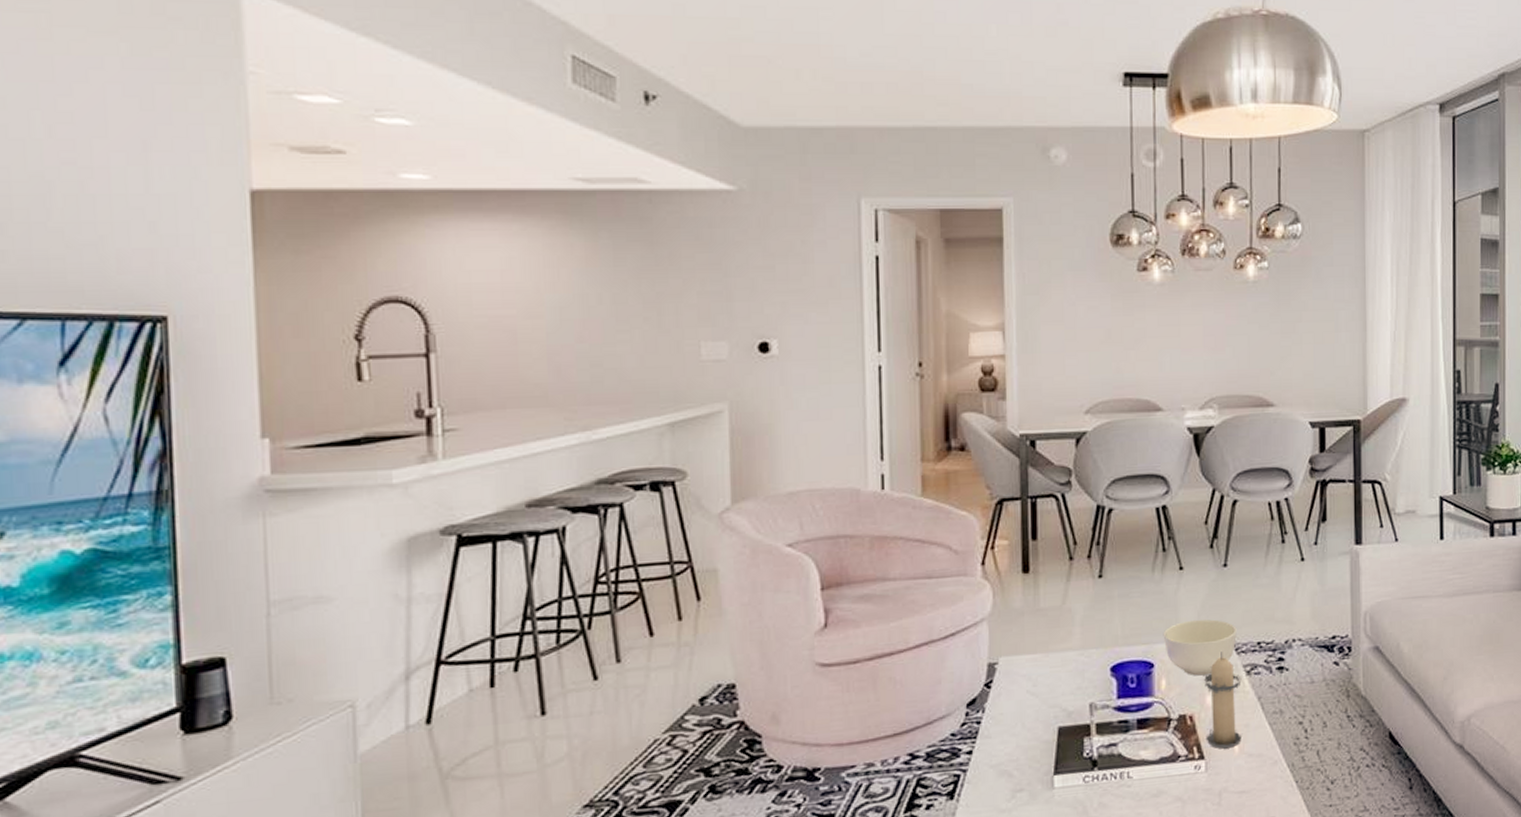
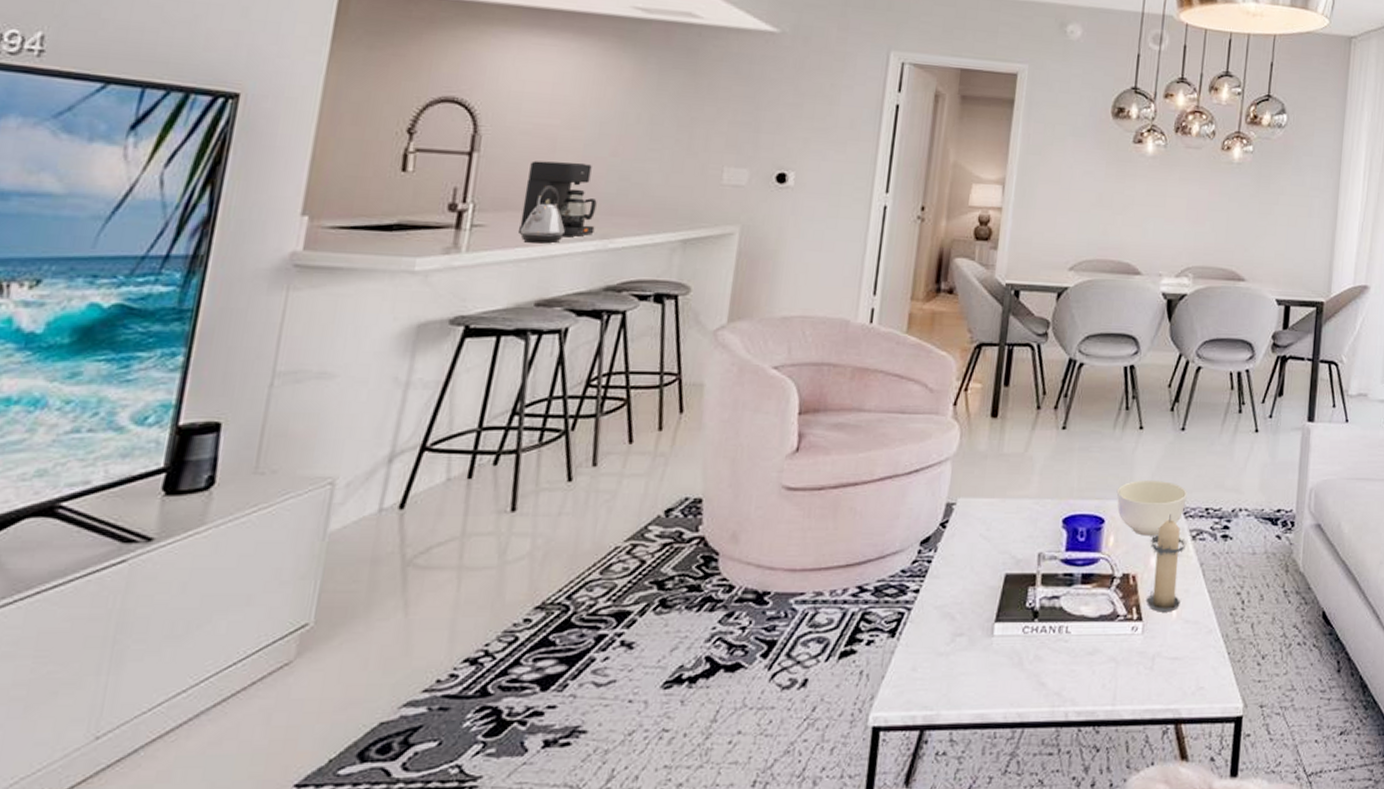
coffee maker: none [492,352,575,435] -> present [519,161,597,238]
kettle: none [495,380,543,443] -> present [519,185,565,243]

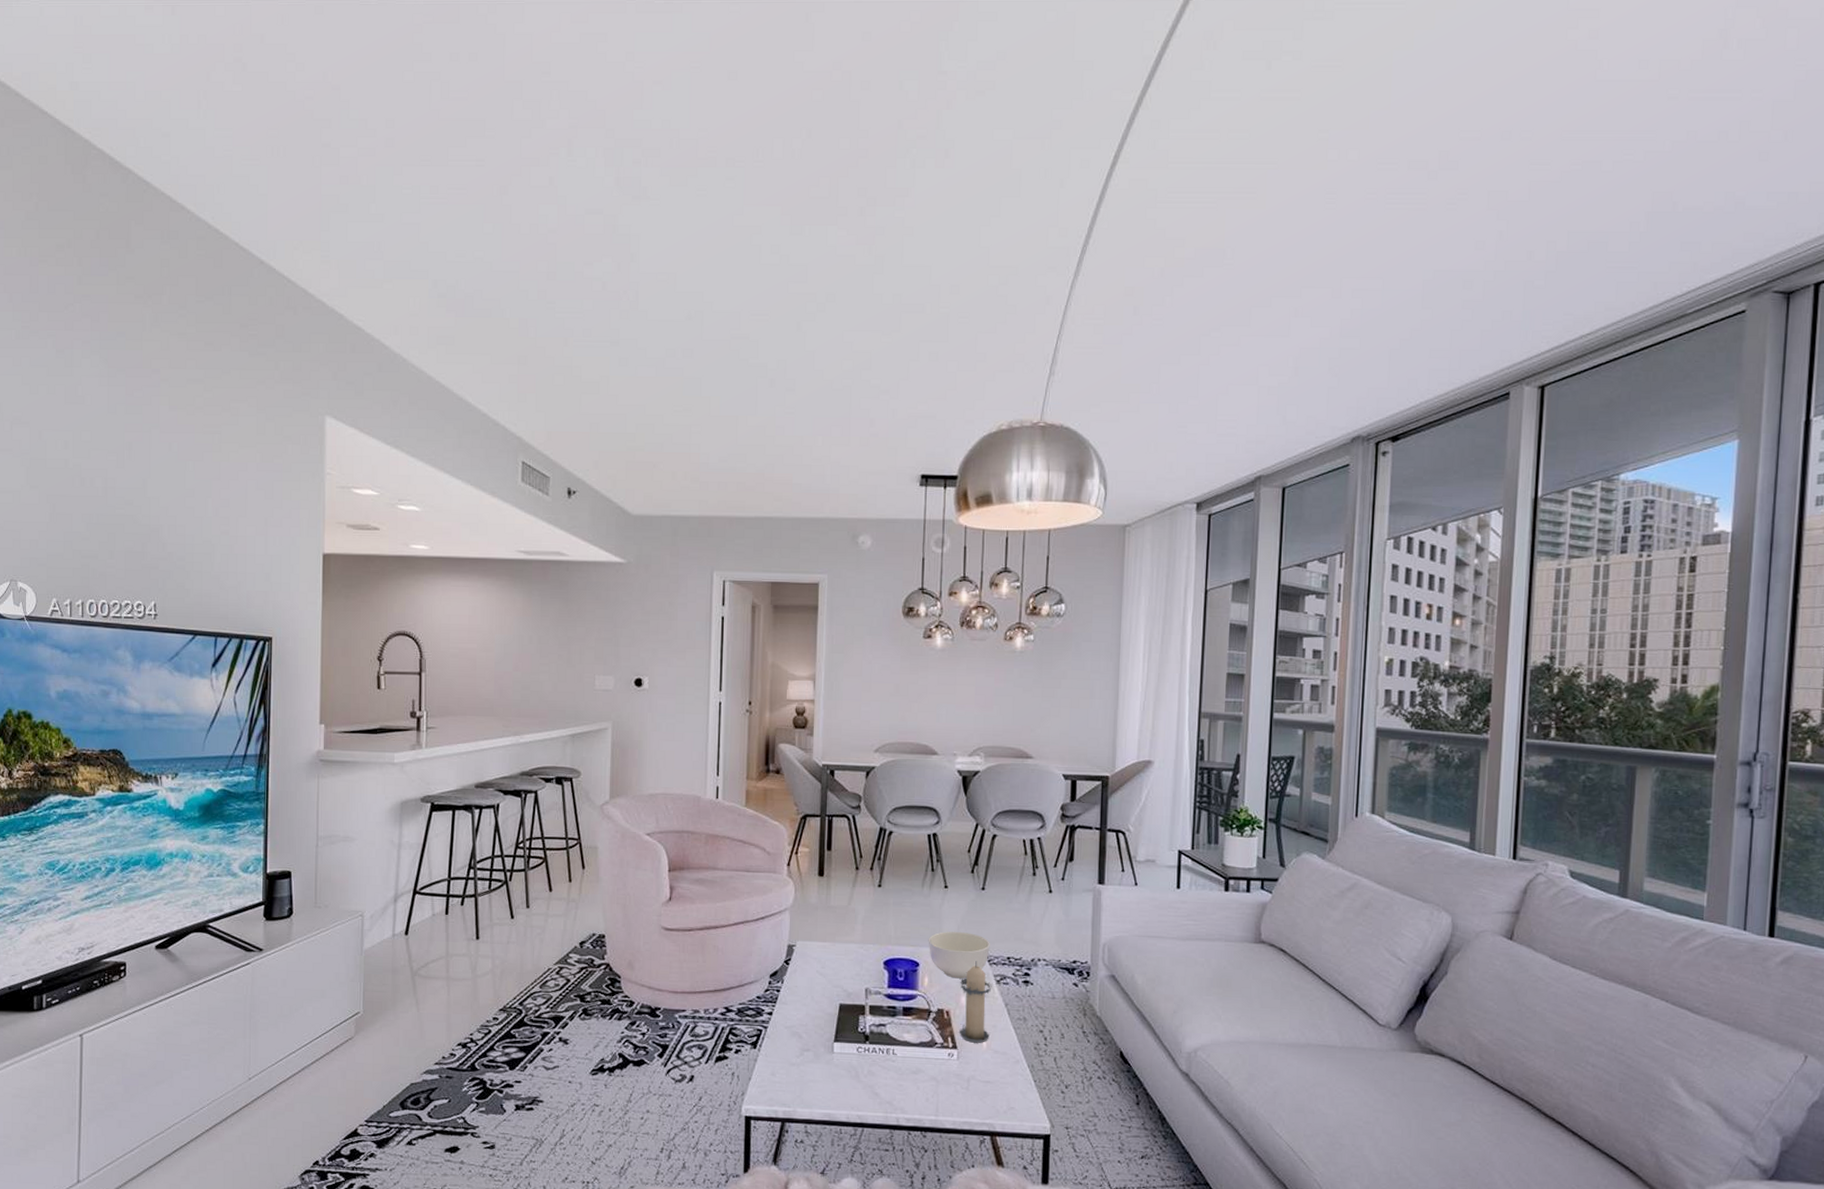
coffee maker: present [519,161,597,238] -> none [458,677,509,735]
kettle: present [519,185,565,243] -> none [458,695,489,740]

